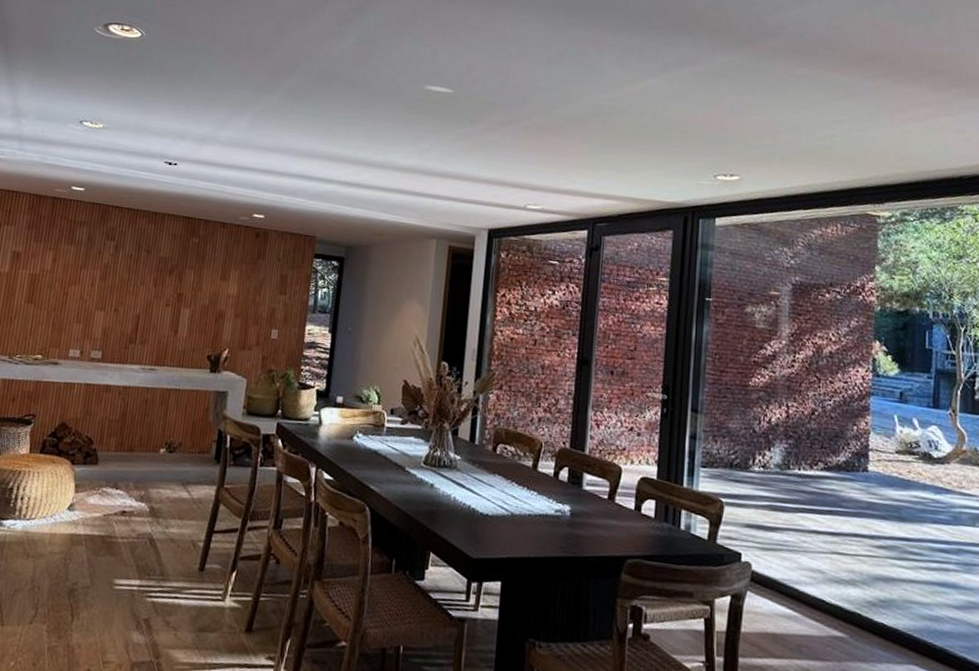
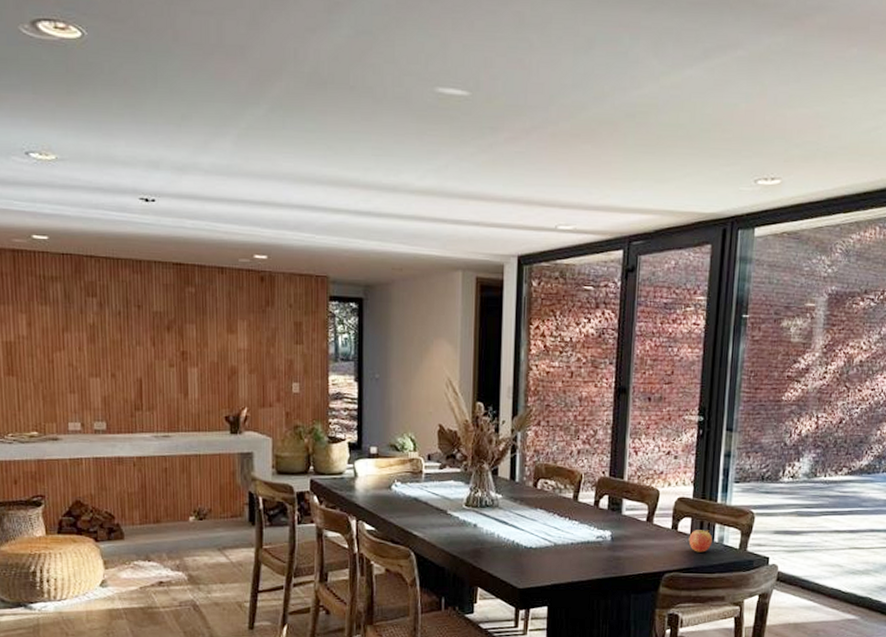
fruit: none [653,514,679,540] -> present [688,530,713,552]

